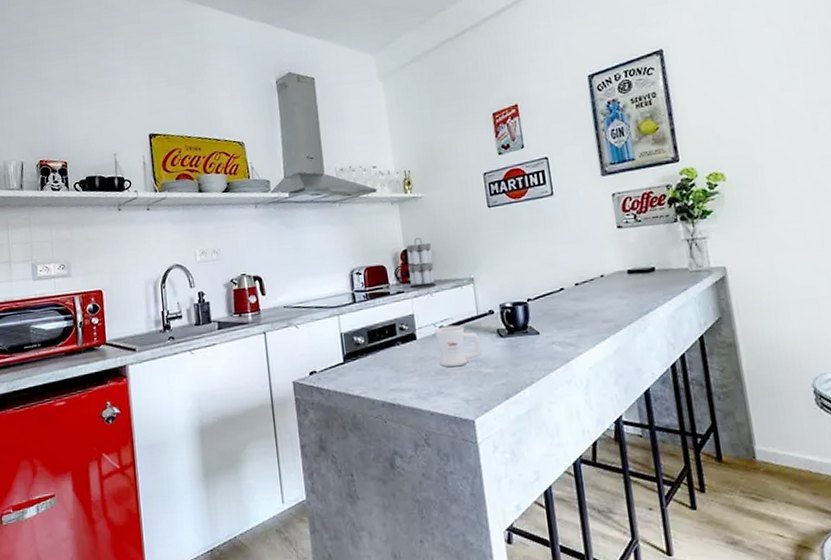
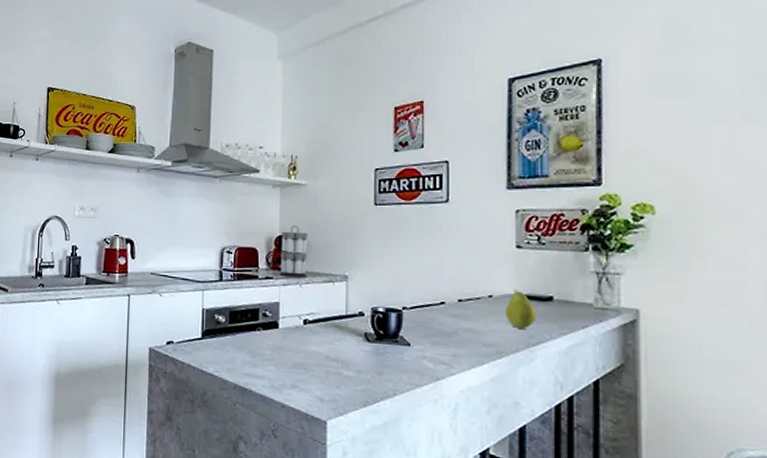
mug: present [434,325,482,368] -> none [298,319,345,364]
fruit: none [616,266,644,302] -> present [504,289,537,330]

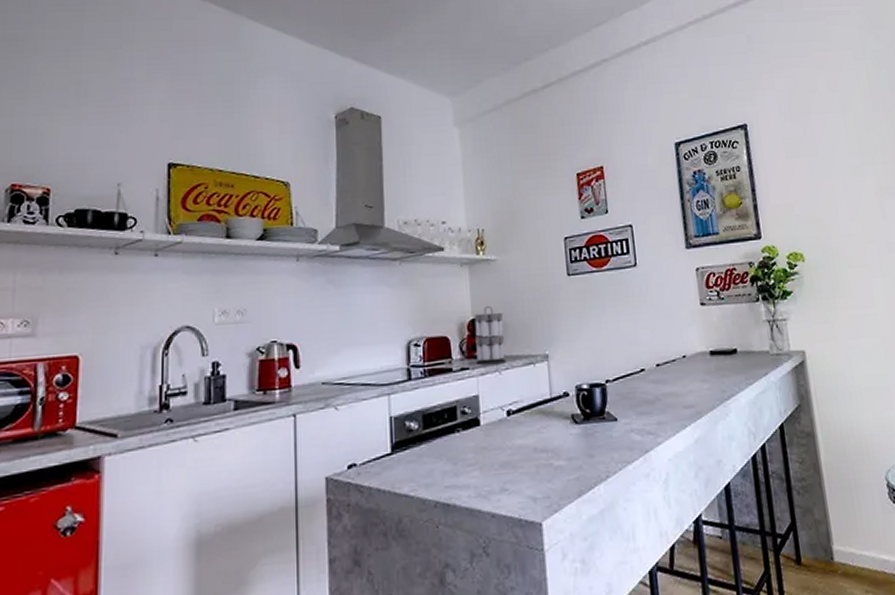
fruit: present [504,289,537,330] -> none [698,346,726,386]

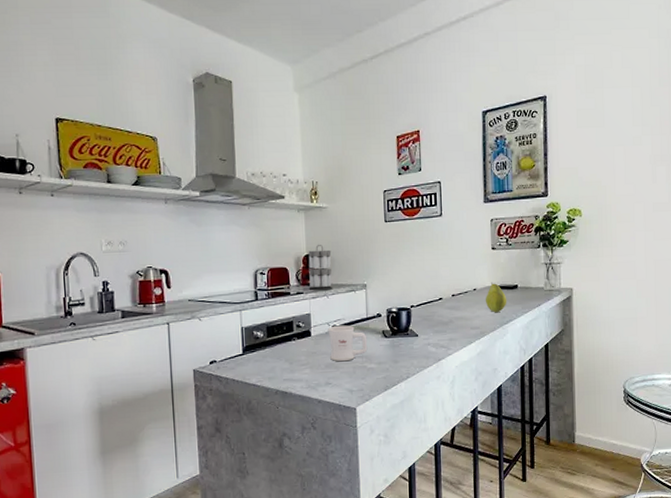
mug: none [501,408,554,459] -> present [328,325,368,362]
fruit: none [698,346,726,386] -> present [485,282,507,313]

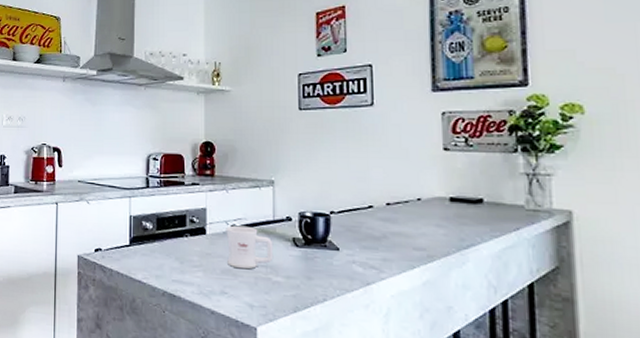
spice rack: present [308,244,332,291] -> none [205,130,234,184]
fruit: present [485,282,507,313] -> none [434,192,468,233]

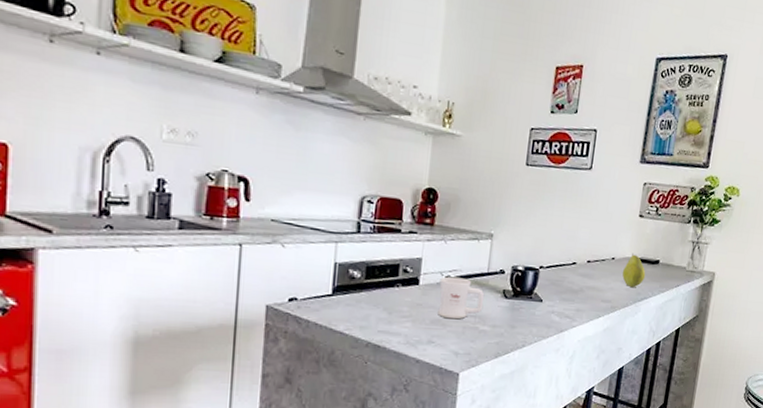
fruit: none [434,192,468,233] -> present [622,253,646,288]

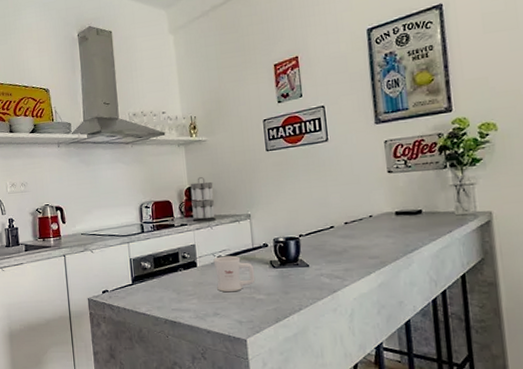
spice rack: none [424,177,459,235] -> present [190,176,216,223]
fruit: present [622,253,646,288] -> none [383,208,411,241]

